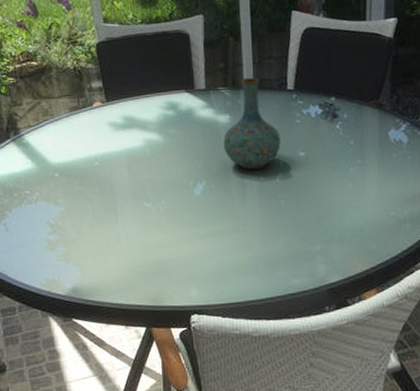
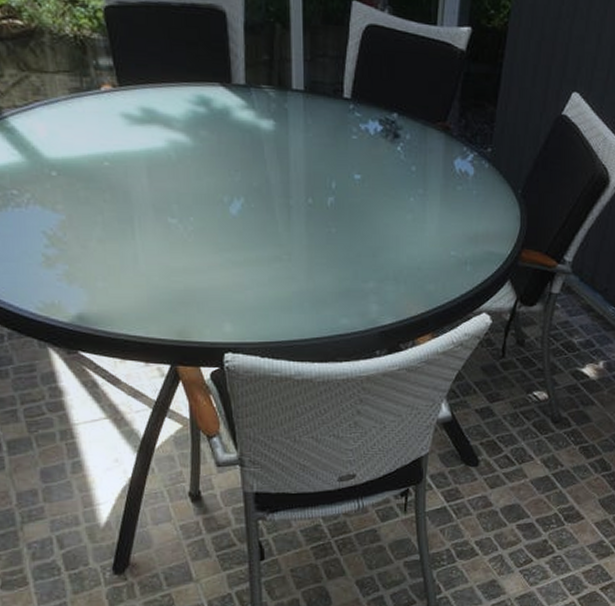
vase: present [223,77,281,170] -> none [266,76,334,191]

